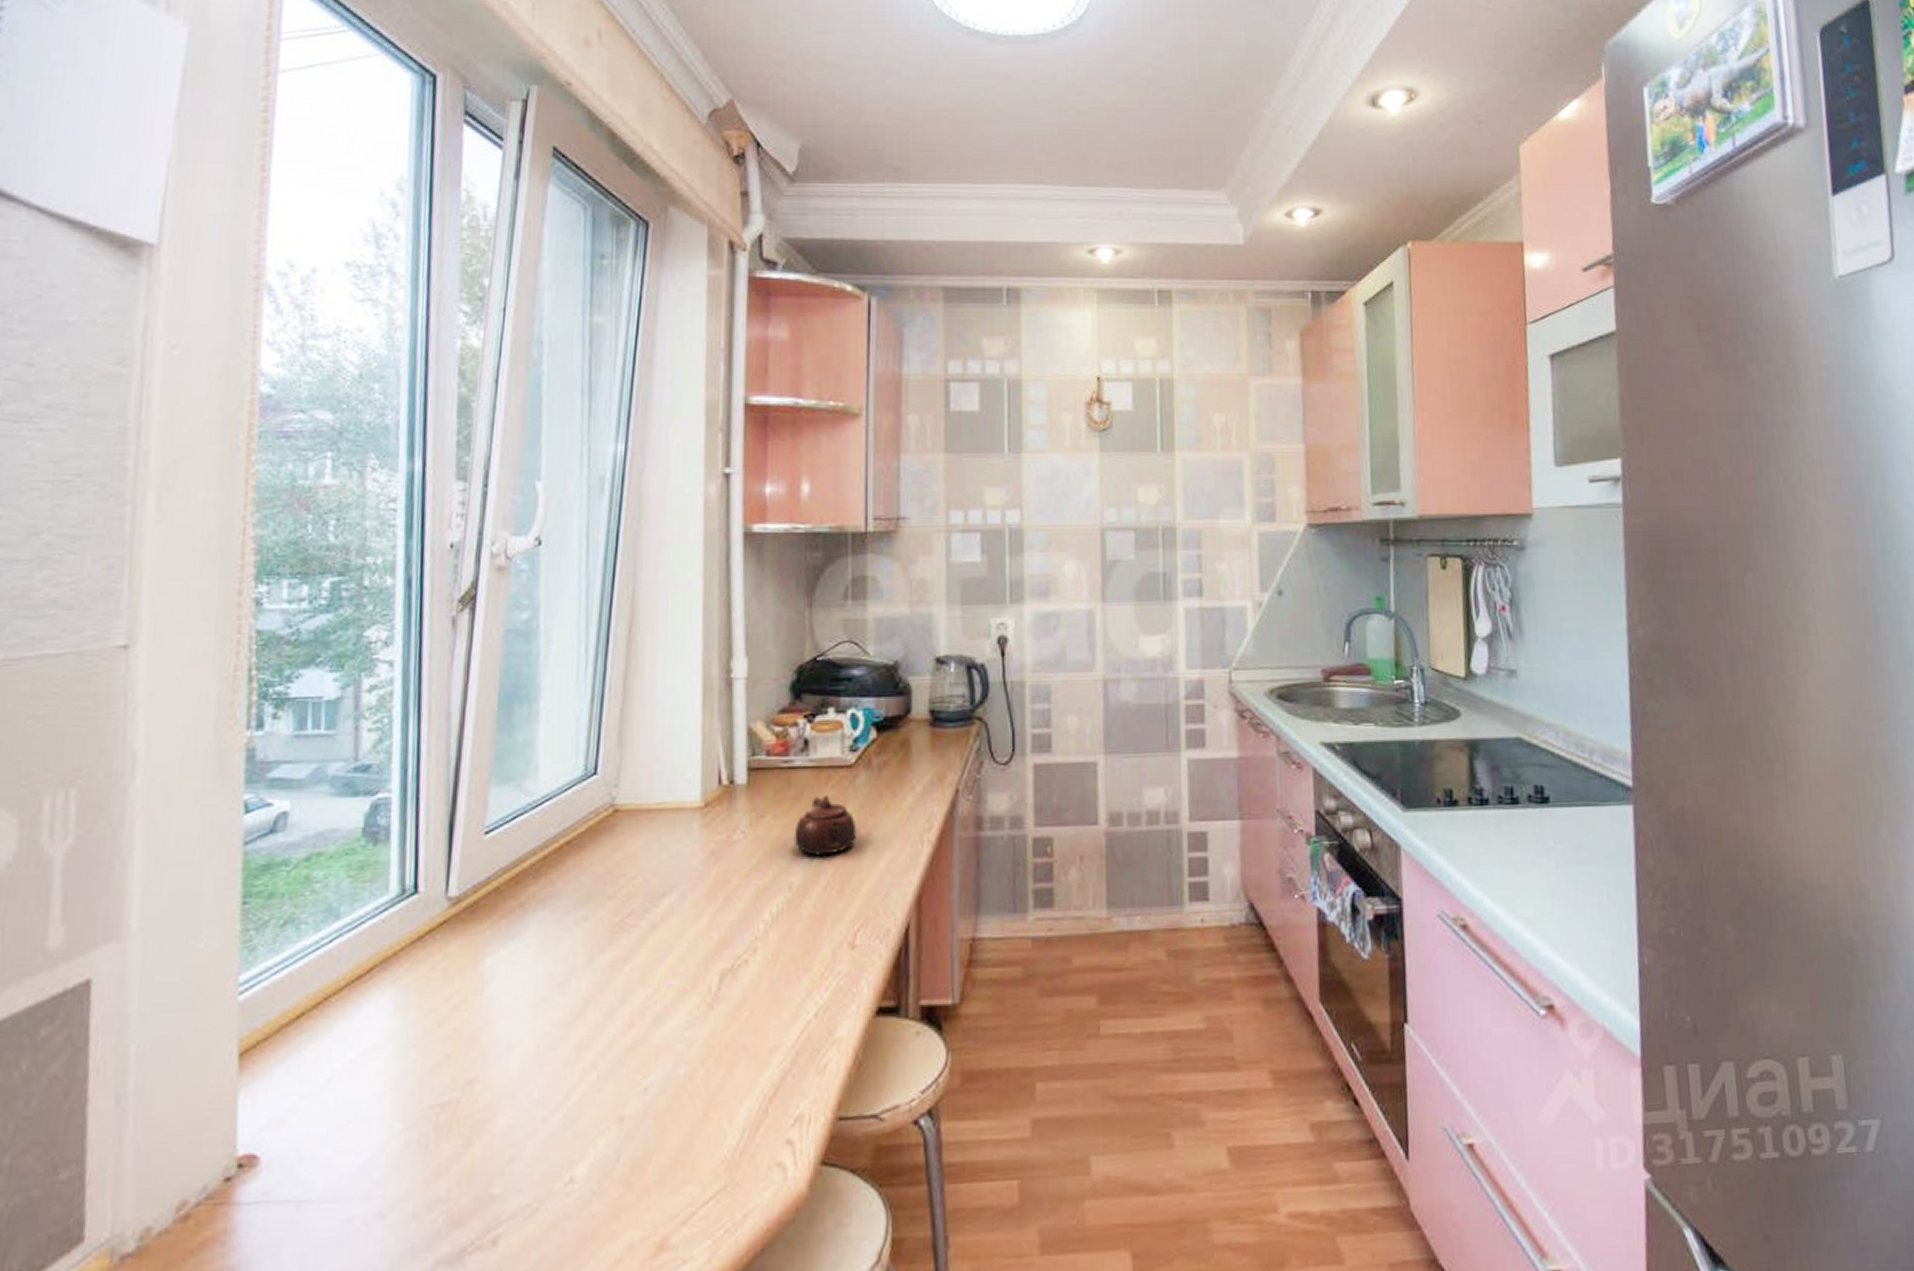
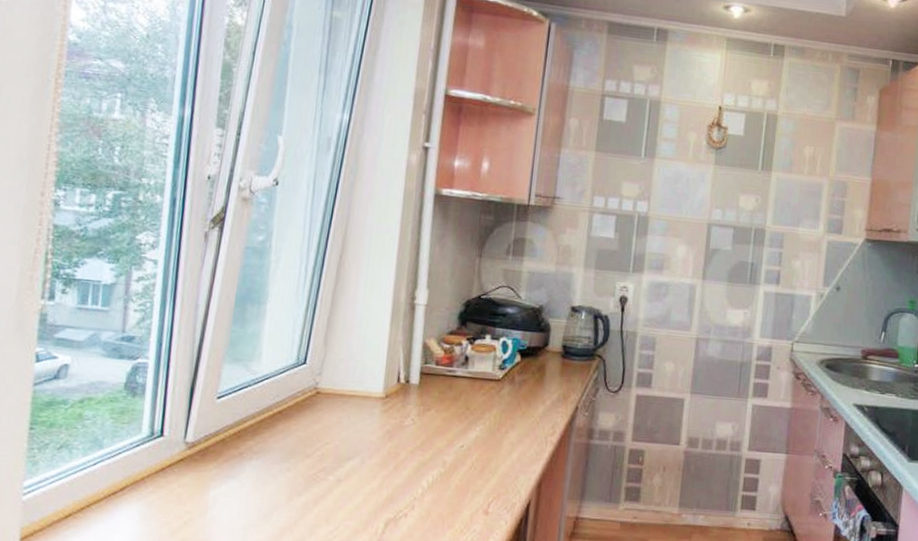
teapot: present [794,795,857,856] -> none [450,399,499,444]

